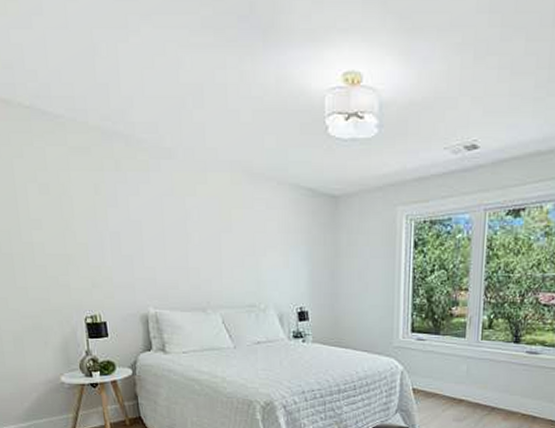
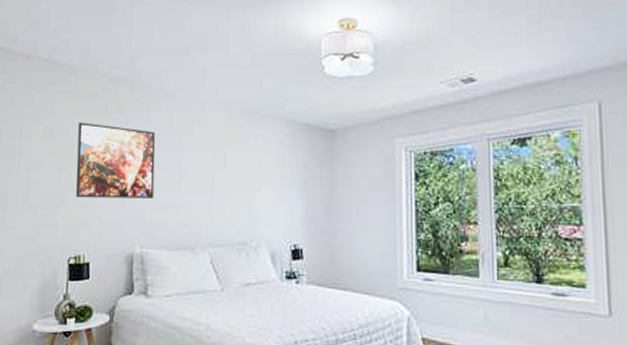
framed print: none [75,180,162,261] -> present [75,122,156,198]

